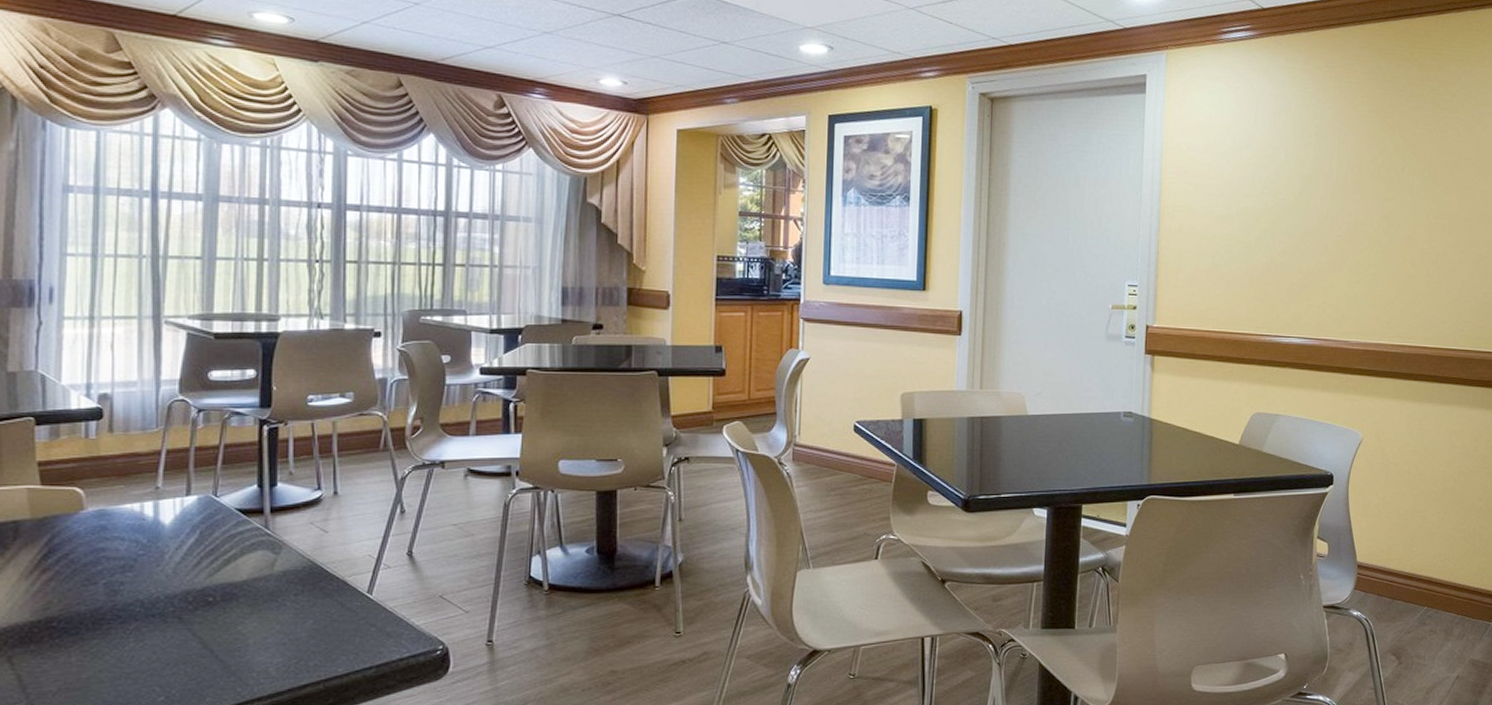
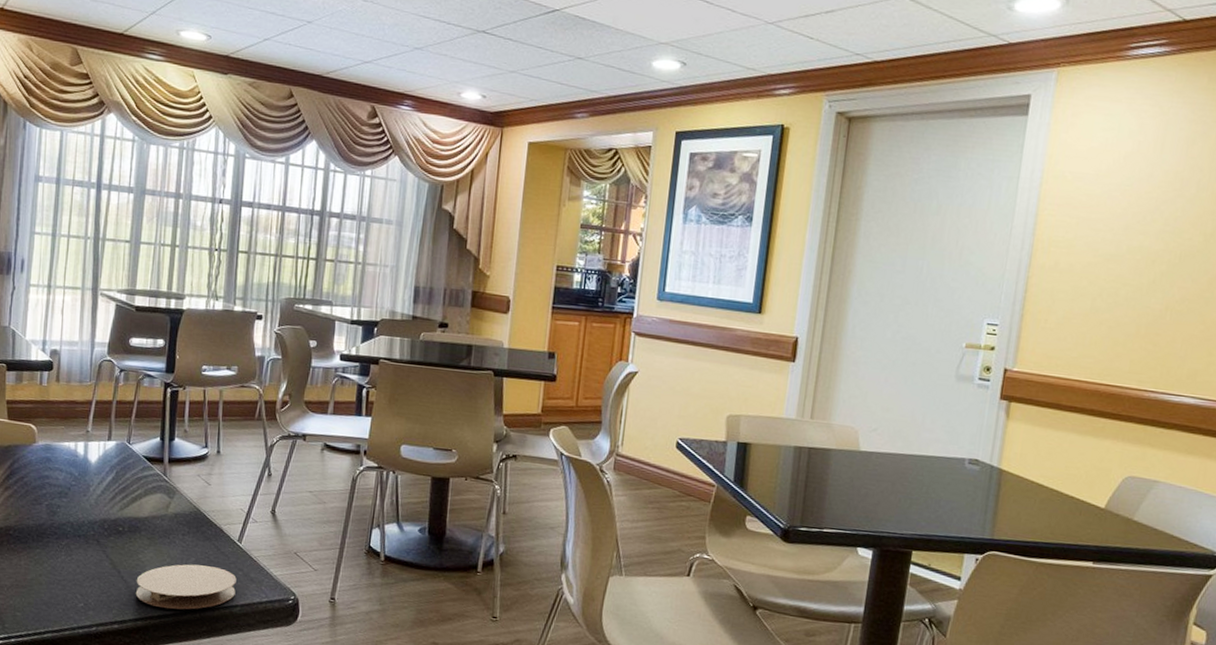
coaster: none [236,627,369,686] -> present [135,564,237,610]

